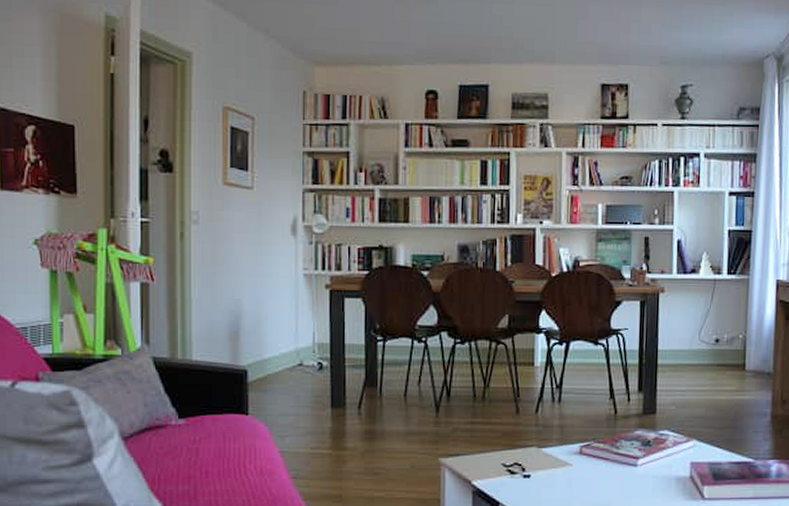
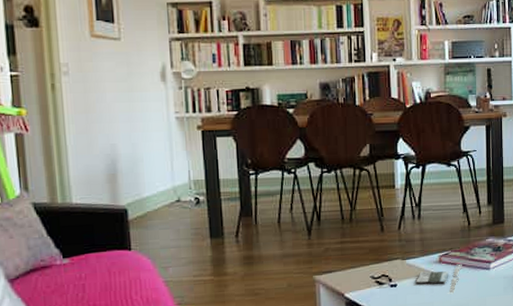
magazine: none [552,457,606,492] -> present [416,264,462,295]

